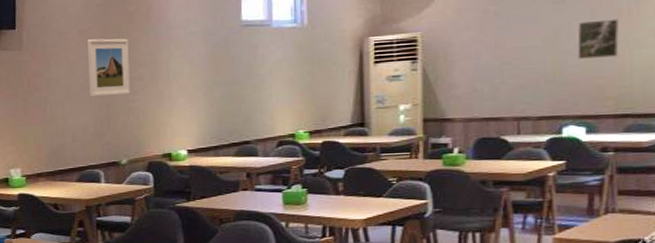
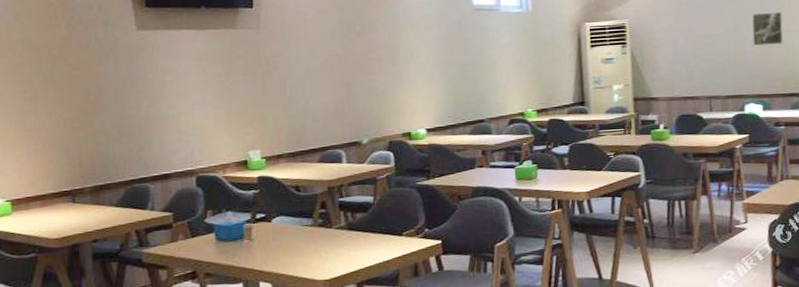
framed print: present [88,38,130,97] -> none [327,19,370,77]

